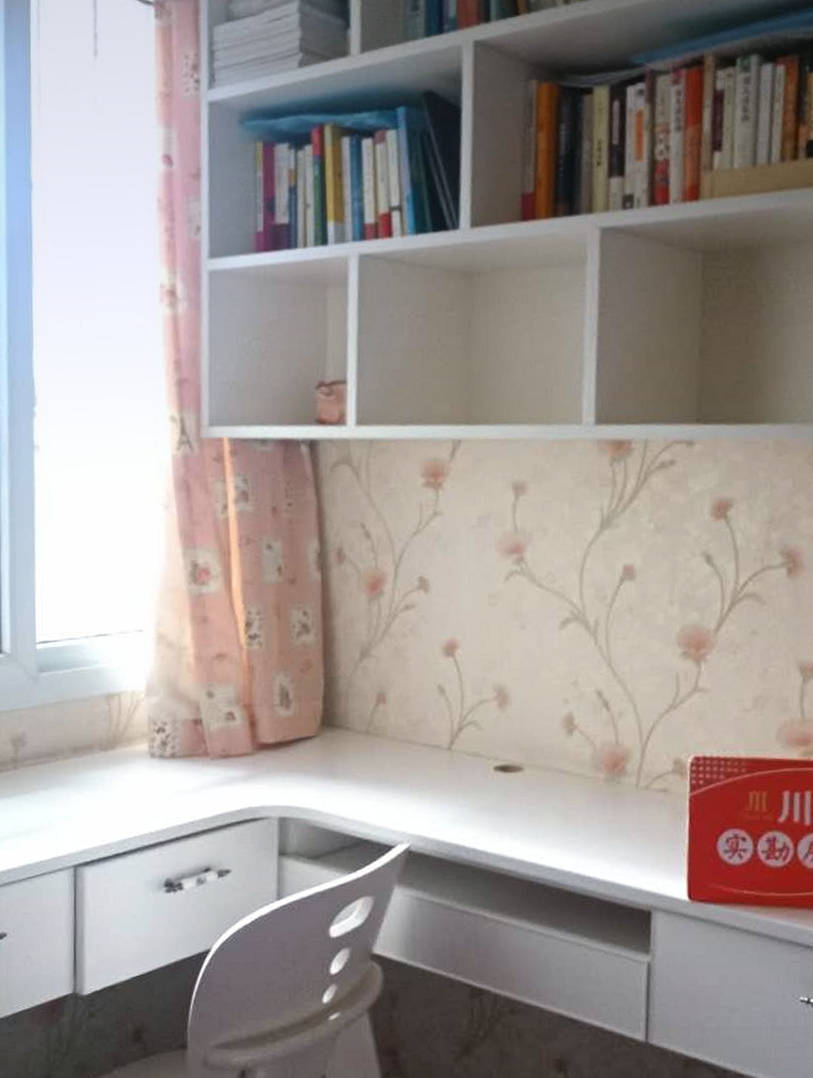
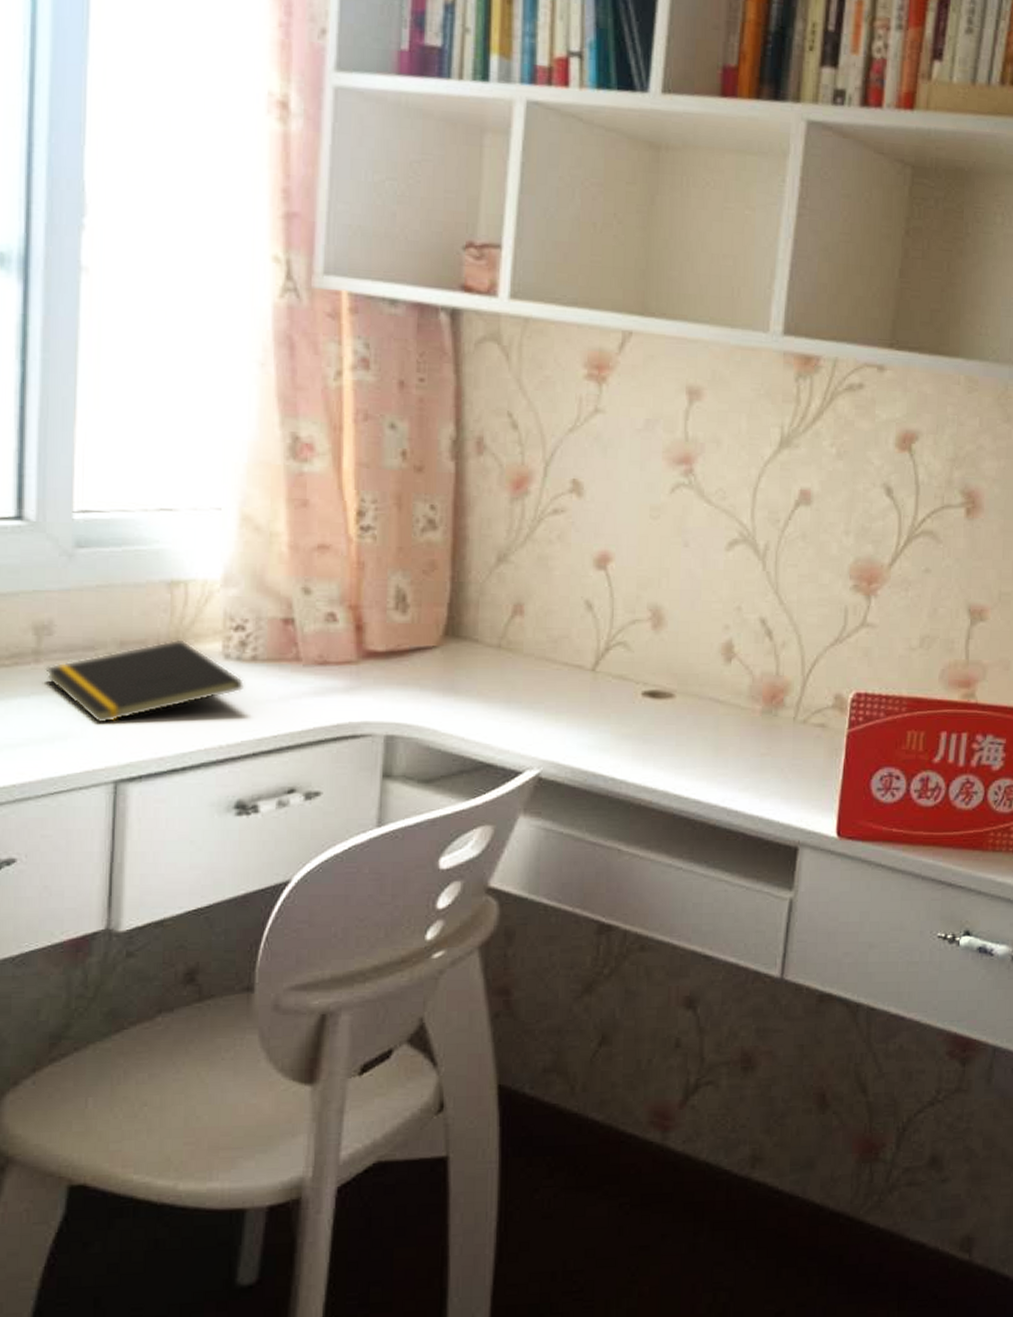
notepad: none [21,743,167,818] -> present [45,639,245,725]

